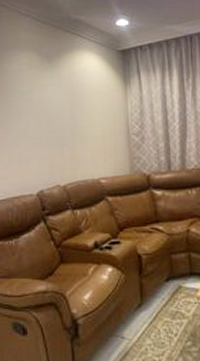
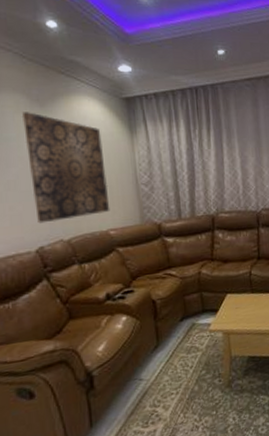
wall art: none [33,68,102,169] -> present [21,112,110,224]

